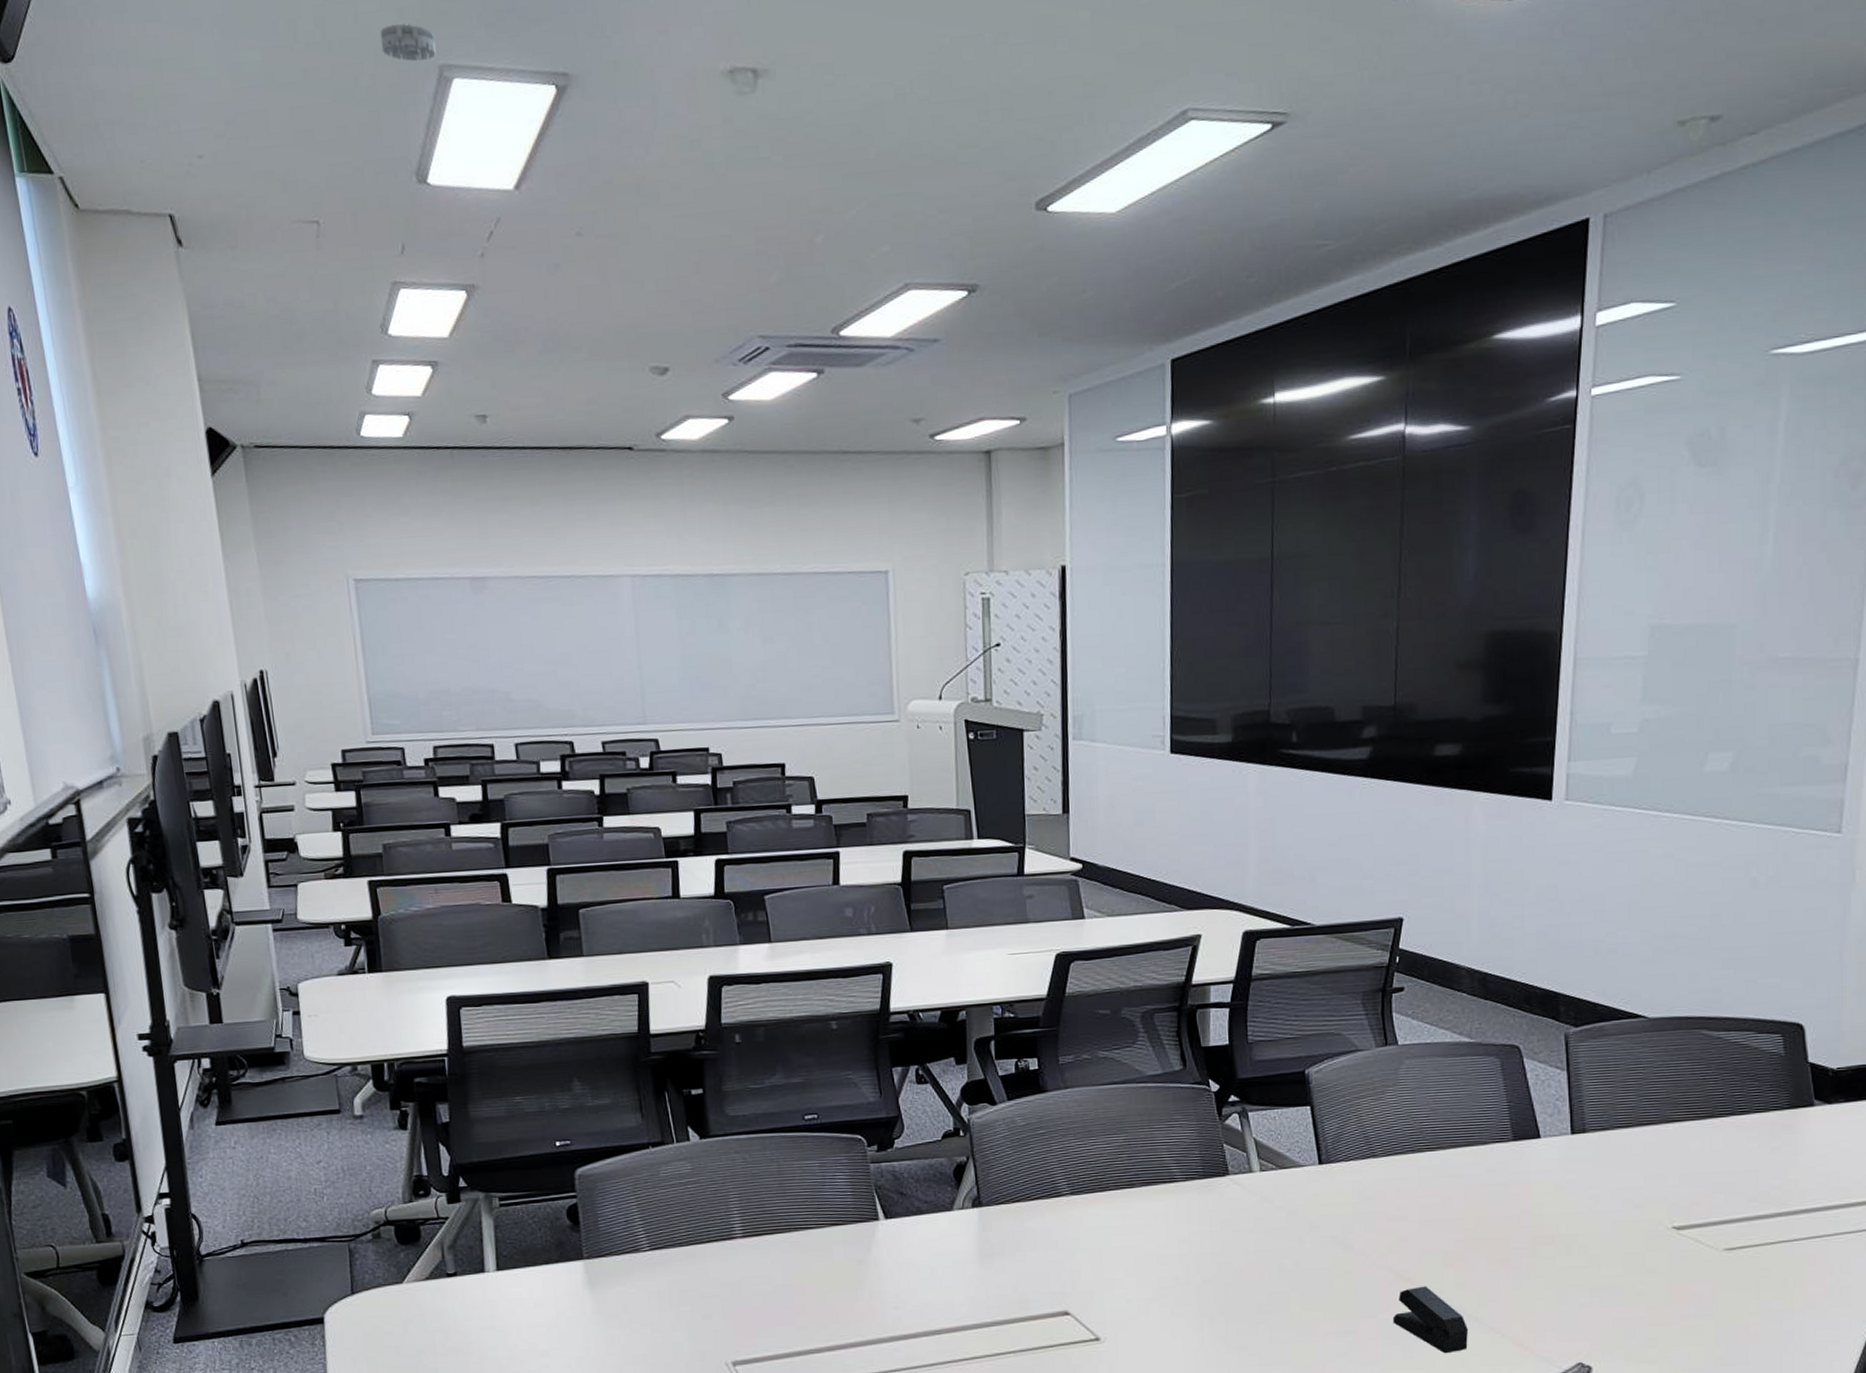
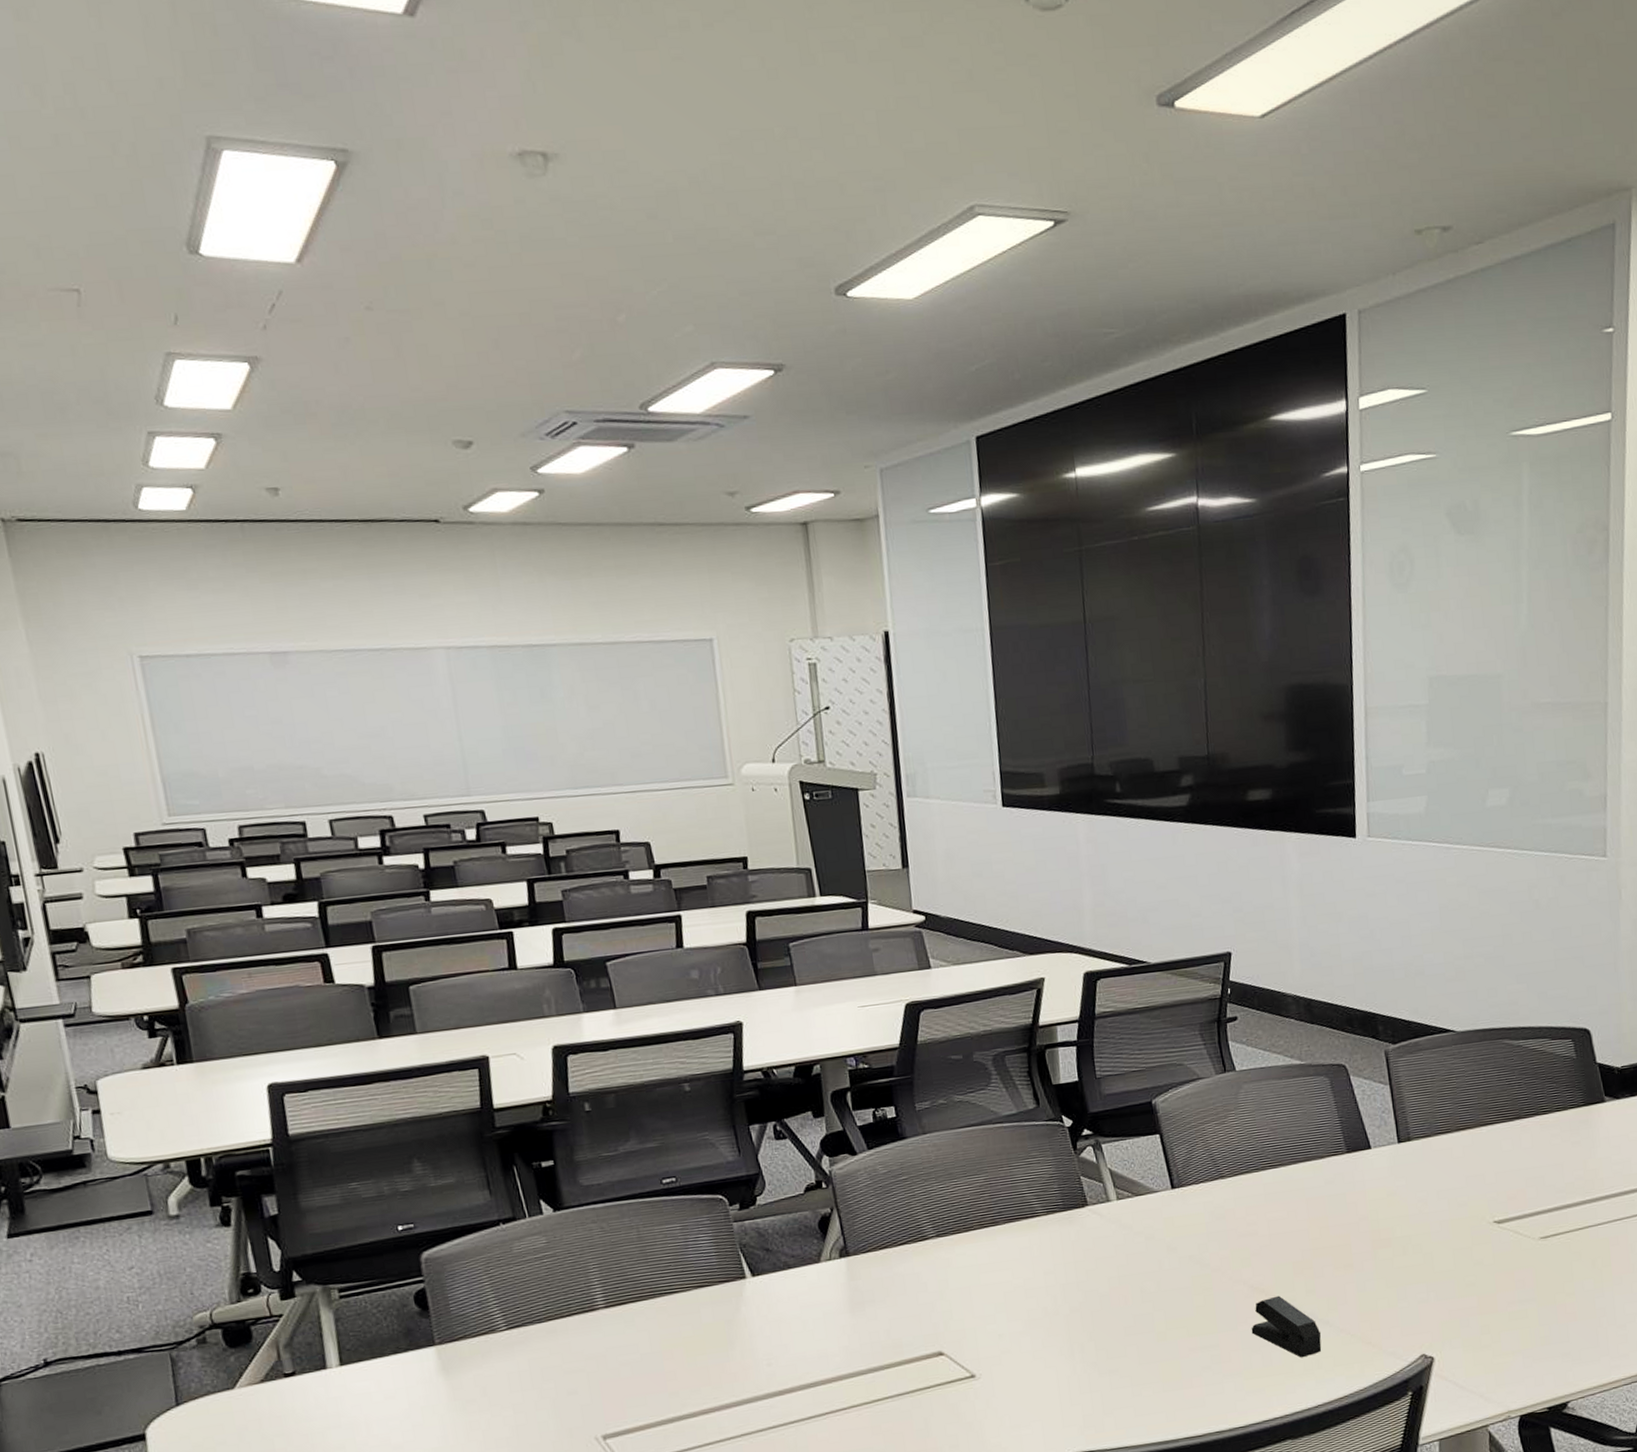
smoke detector: present [380,23,436,61] -> none [138,93,202,132]

